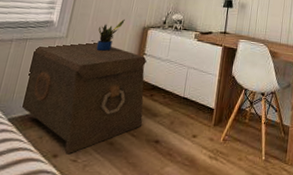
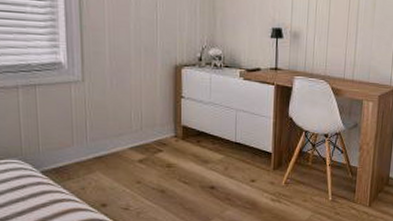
storage trunk: present [20,40,147,155] -> none [48,83,194,203]
potted plant: present [96,19,125,51] -> none [120,56,150,95]

